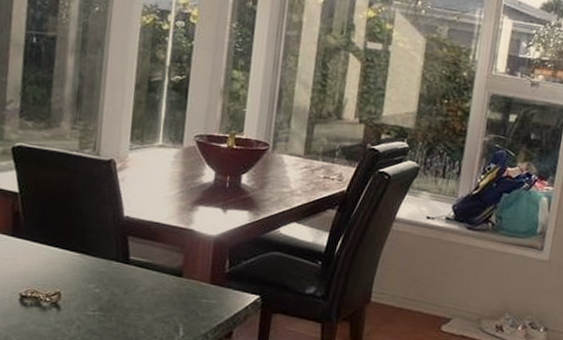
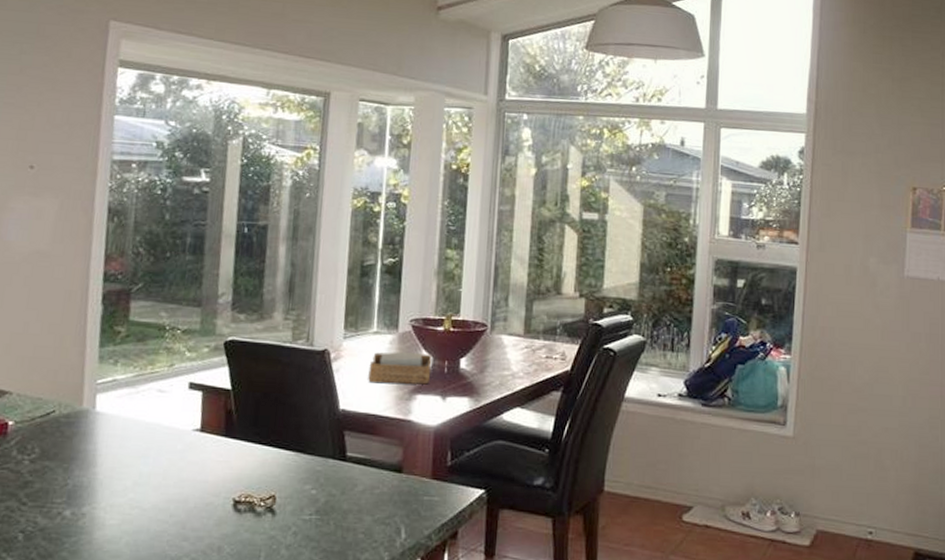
napkin holder: none [152,164,215,197] -> present [368,352,432,385]

